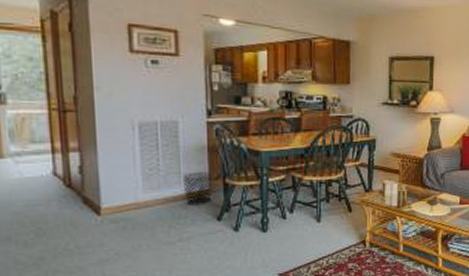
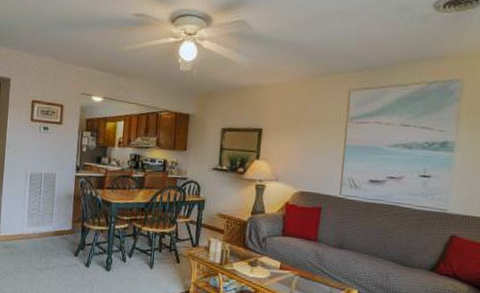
waste bin: present [181,171,213,206] -> none [53,214,76,242]

